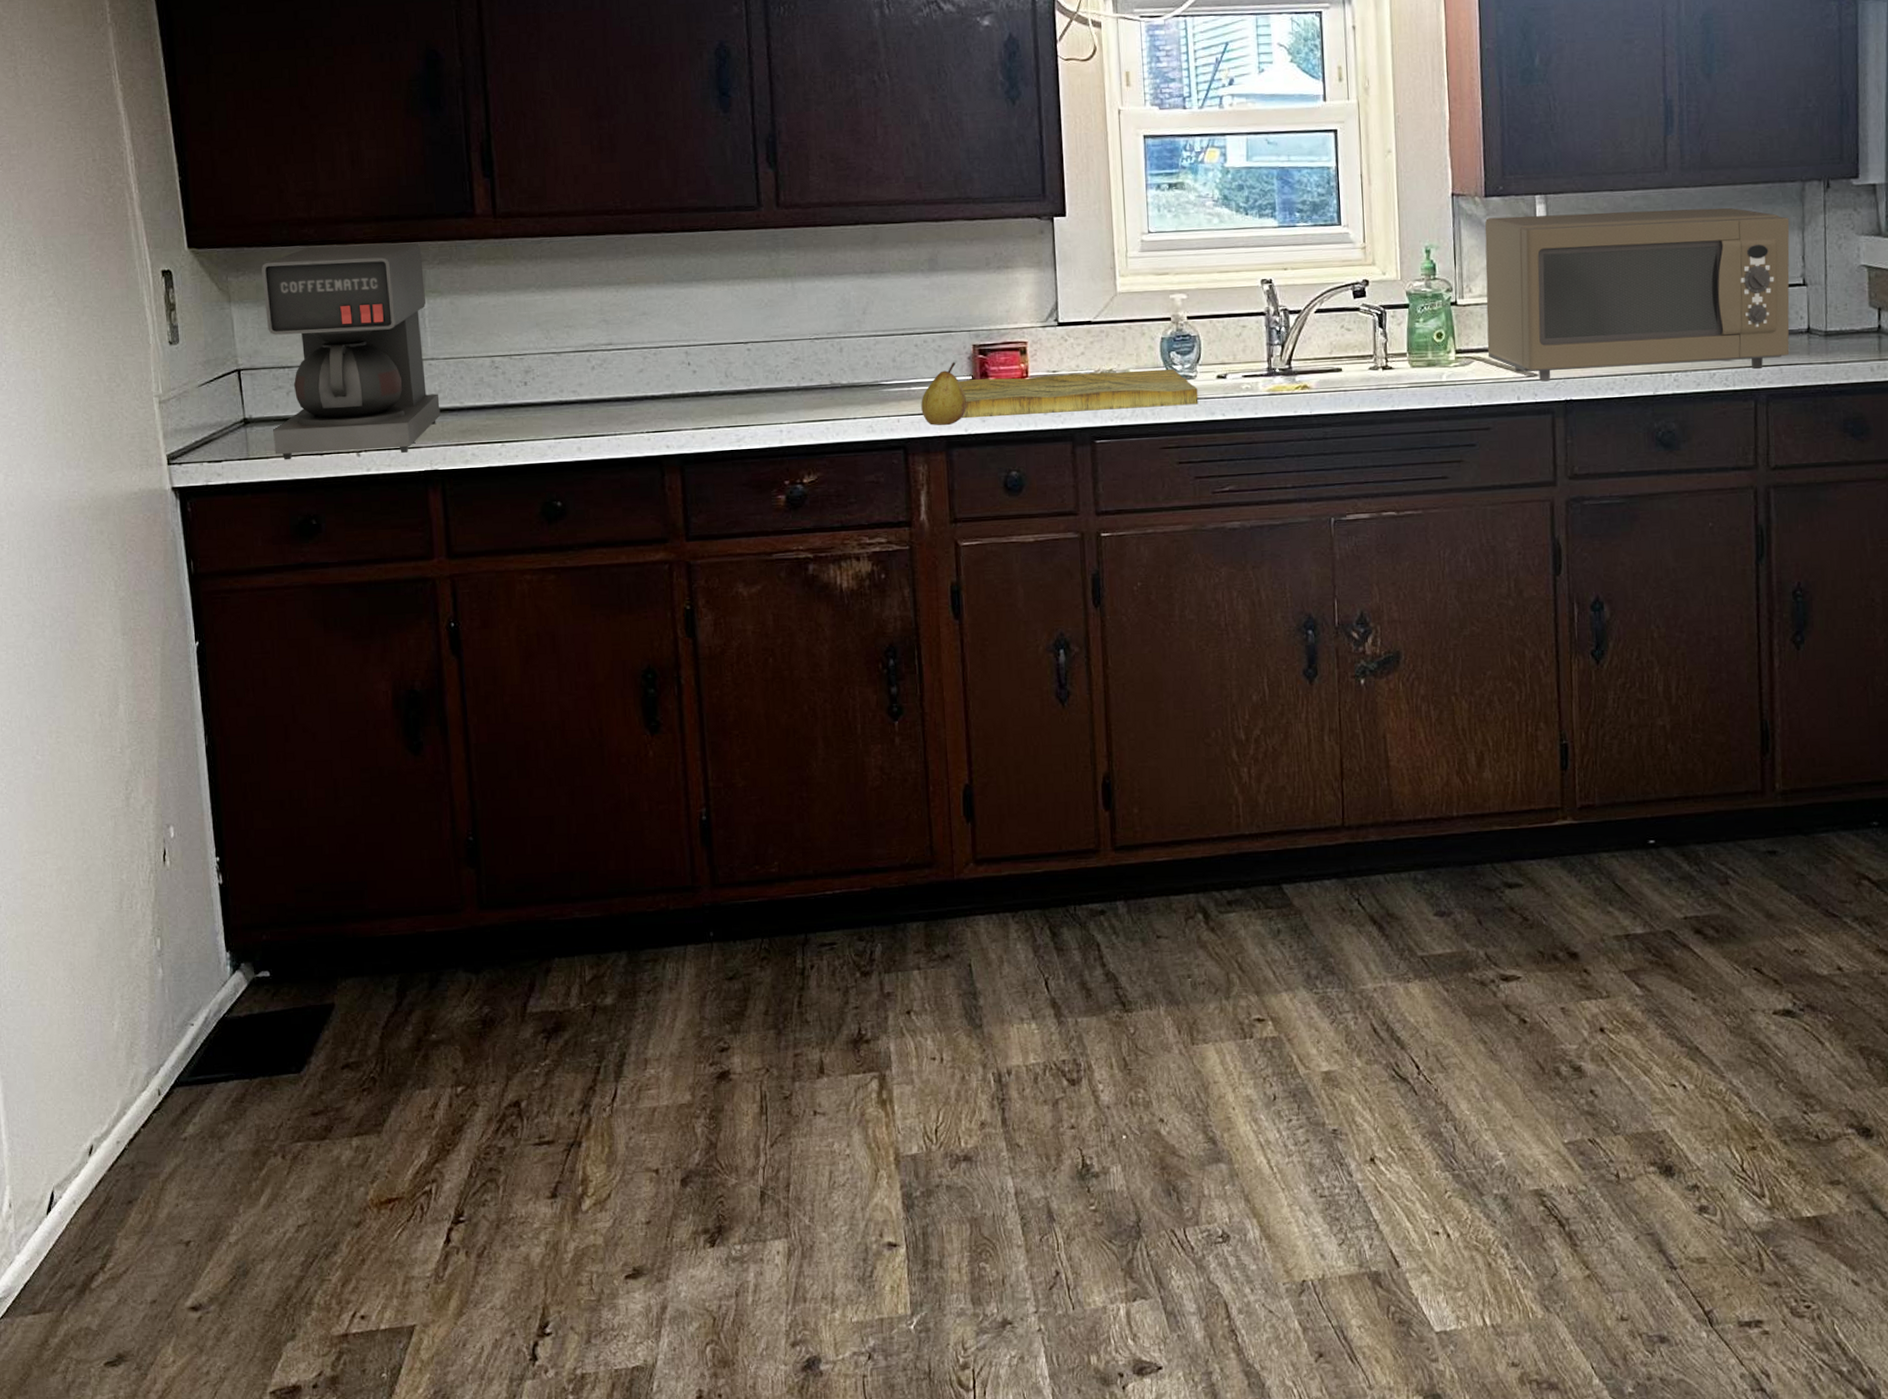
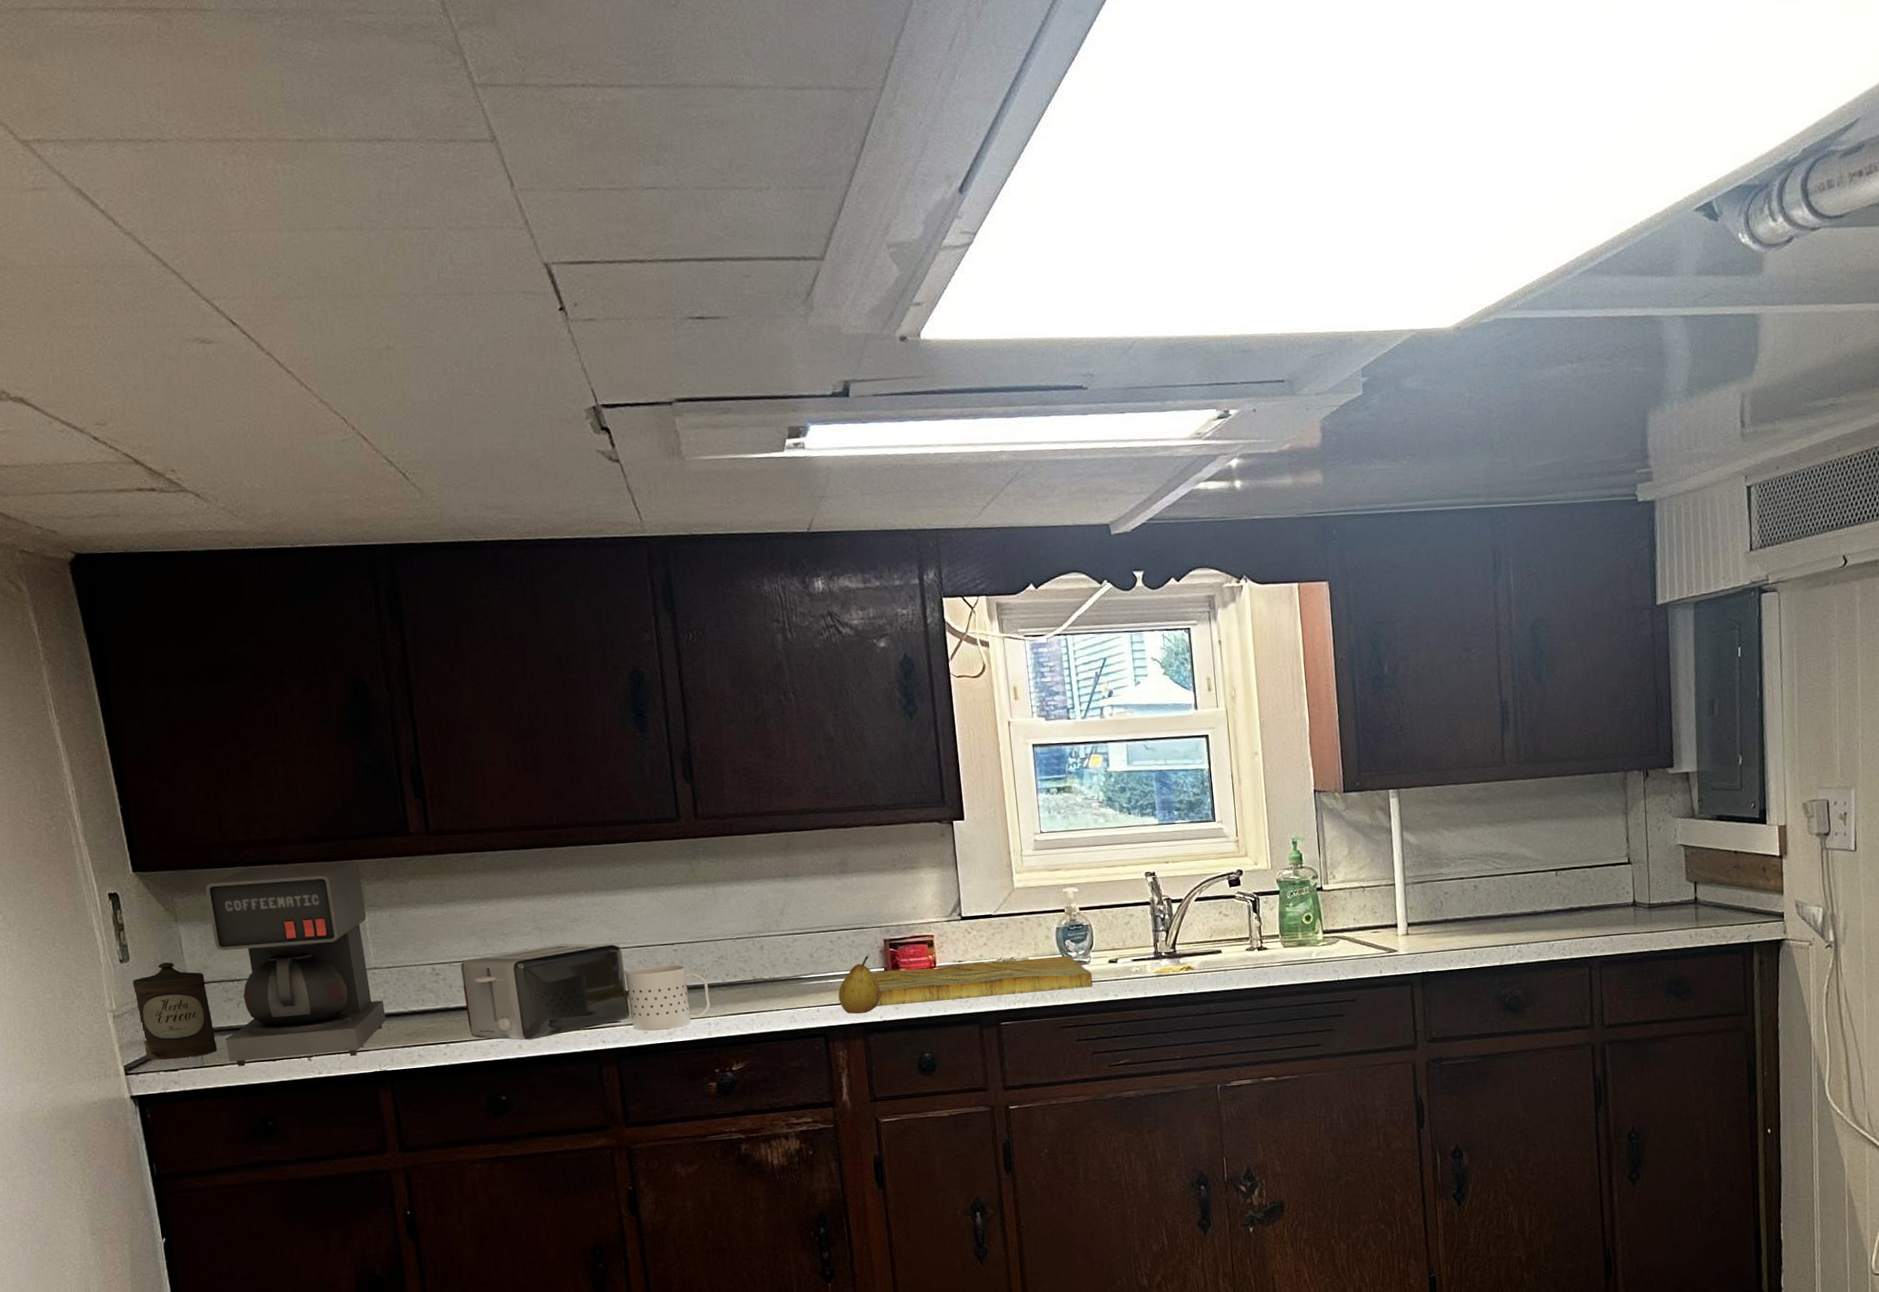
canister: none [181,345,264,451] -> present [132,962,217,1061]
toaster: none [521,338,697,443] -> present [460,943,630,1041]
mug: none [695,365,784,437] -> present [625,965,711,1031]
microwave: present [1484,207,1790,382] -> none [1344,796,1618,957]

